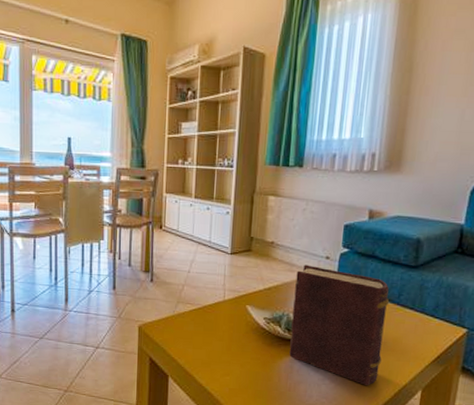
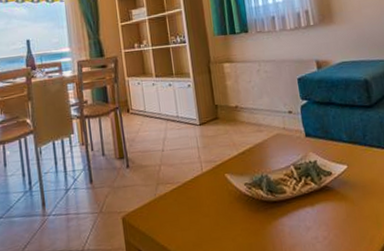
diary: present [289,264,390,385] -> none [265,122,367,235]

